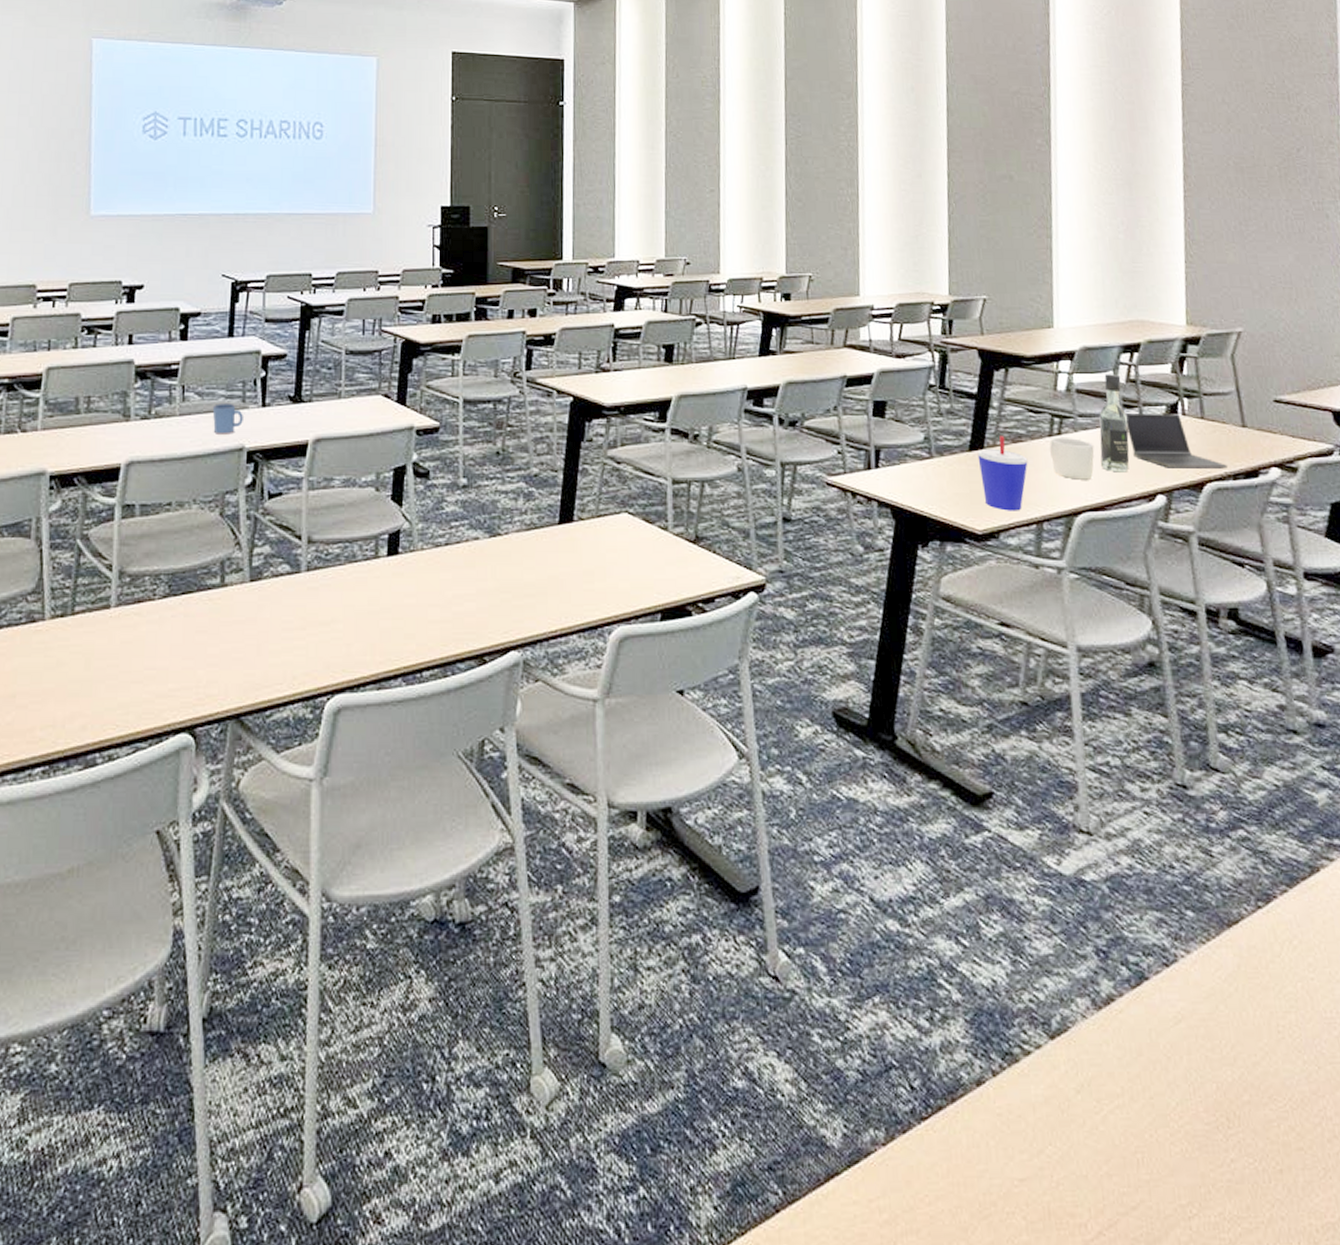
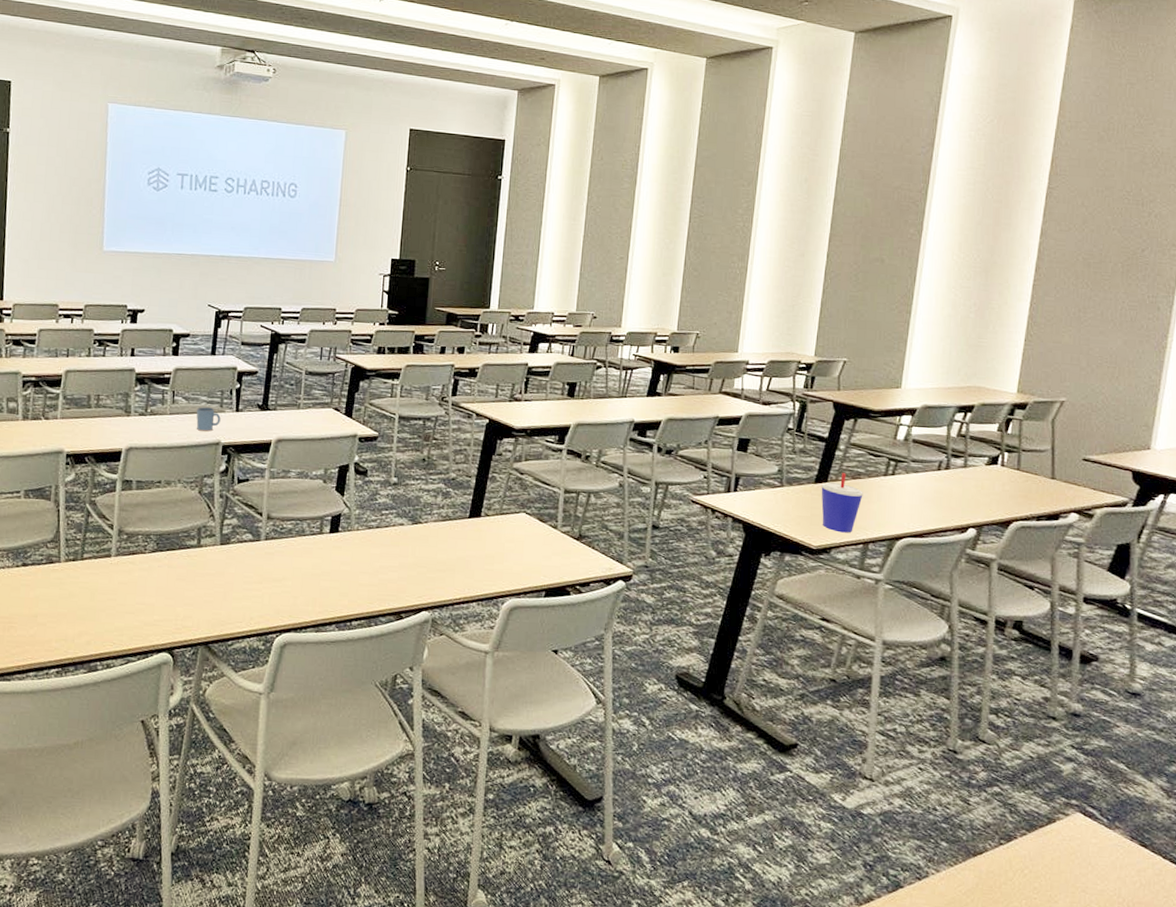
mug: present [1049,436,1094,480] -> none [882,476,921,513]
bottle: present [1099,374,1130,473] -> none [924,429,954,509]
laptop computer: present [1125,413,1227,469] -> none [951,462,1033,511]

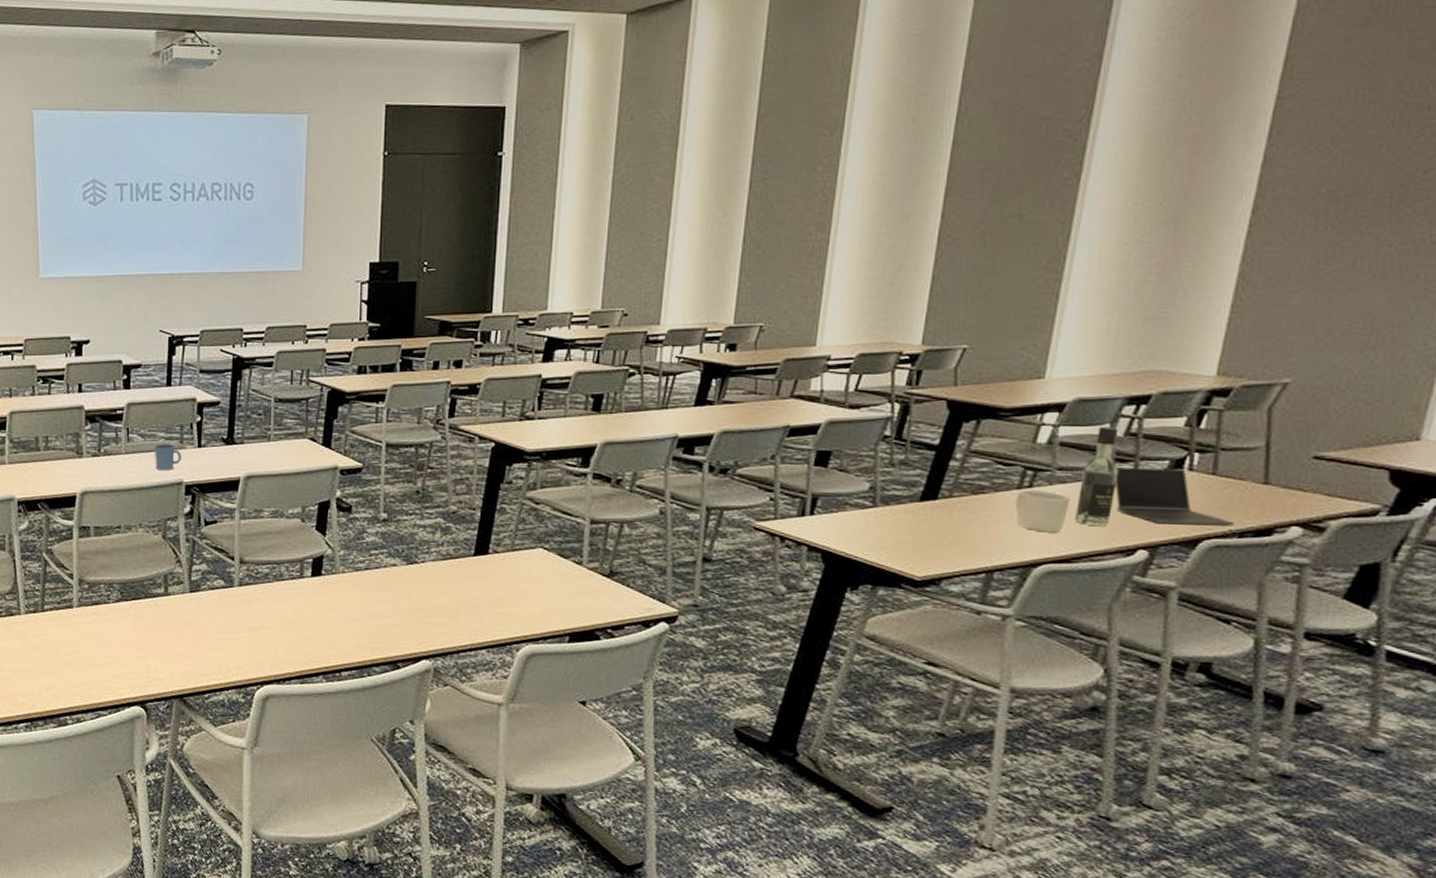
beverage cup: present [821,473,863,533] -> none [928,487,987,560]
mug: none [882,476,921,513] -> present [1014,489,1070,533]
bottle: none [924,429,954,509] -> present [1074,427,1119,527]
laptop computer: none [951,462,1033,511] -> present [1114,468,1234,526]

